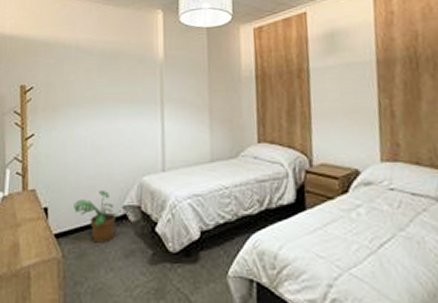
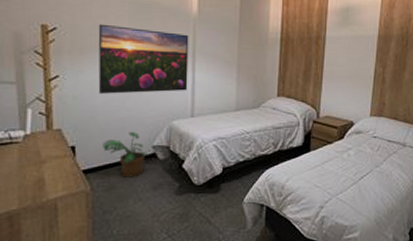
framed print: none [69,79,157,150] -> present [98,24,189,94]

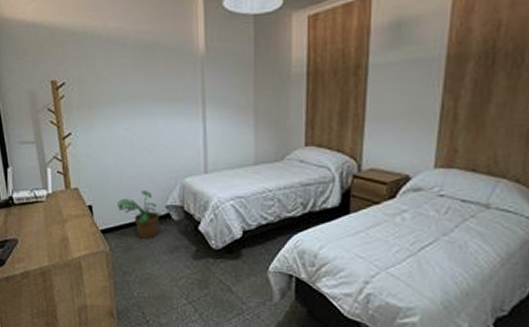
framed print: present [98,24,189,94] -> none [103,74,199,150]

